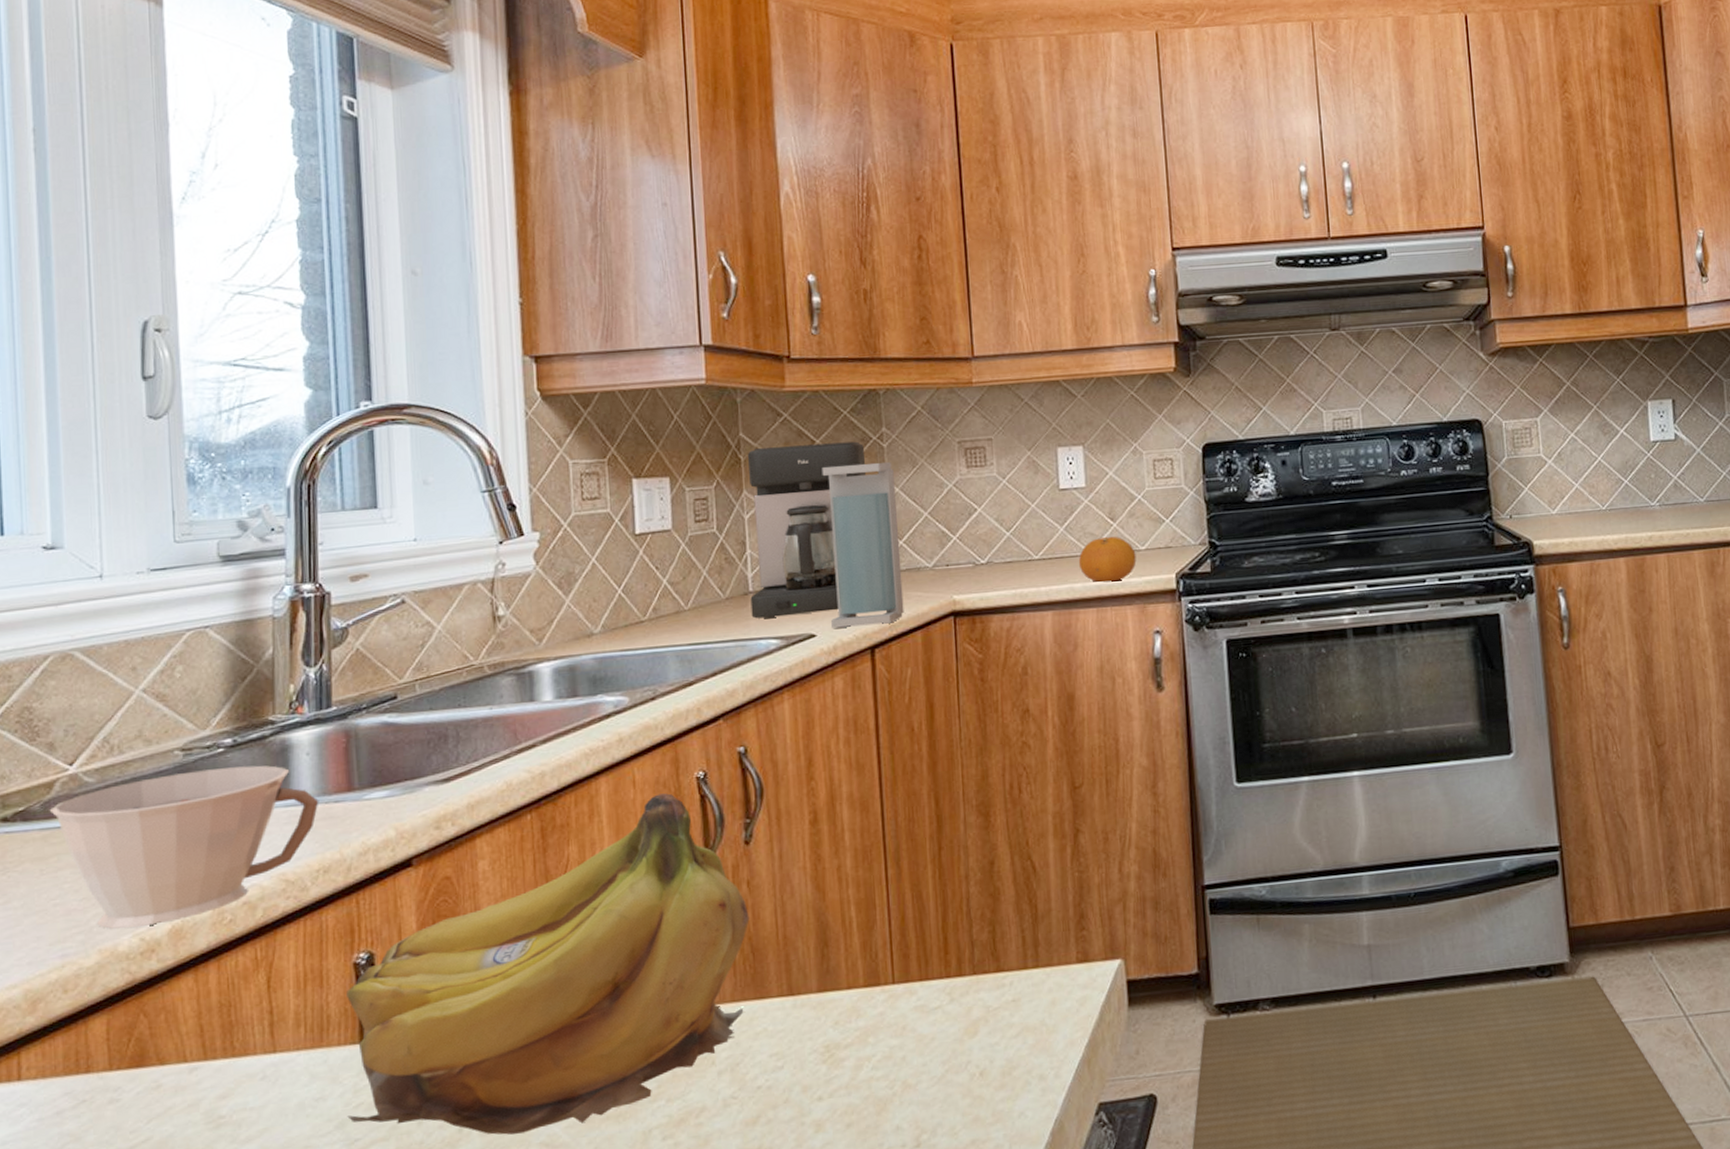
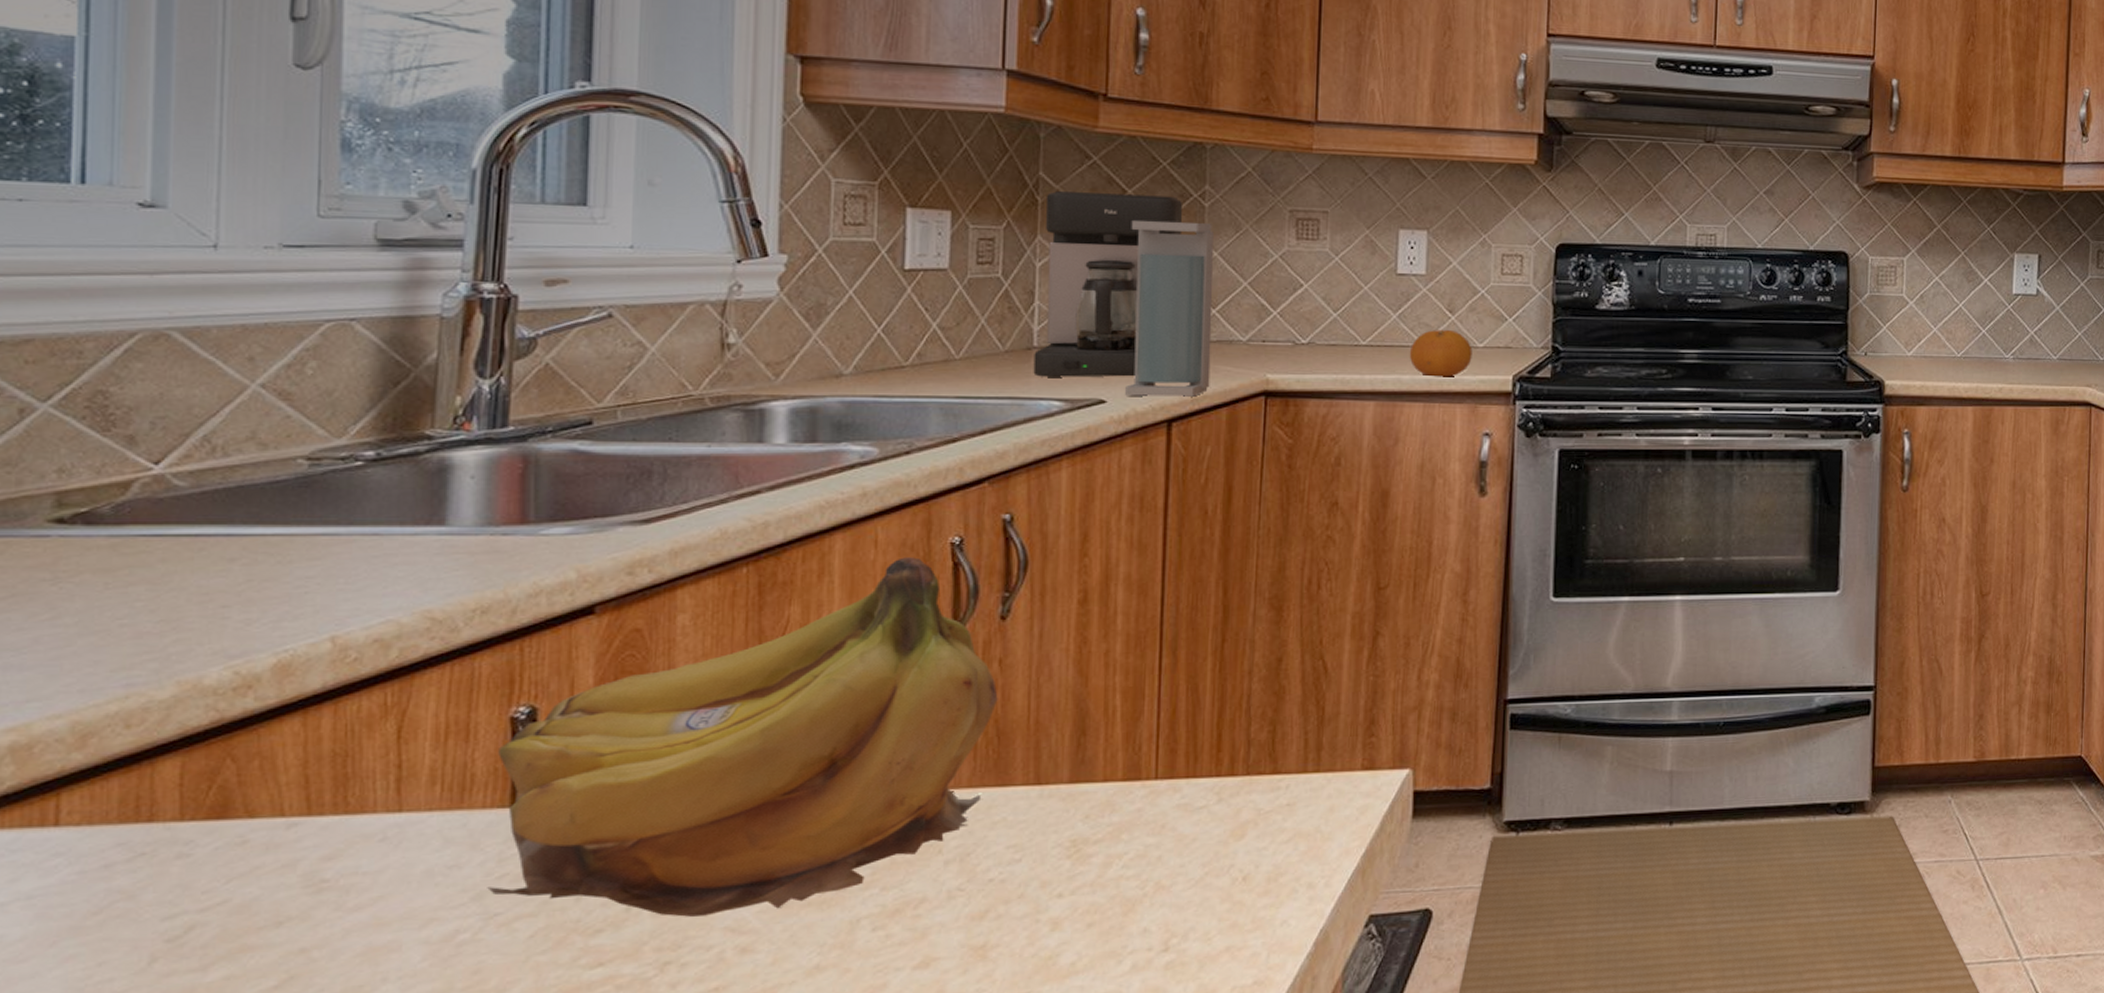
teacup: present [49,765,319,929] -> none [122,484,483,660]

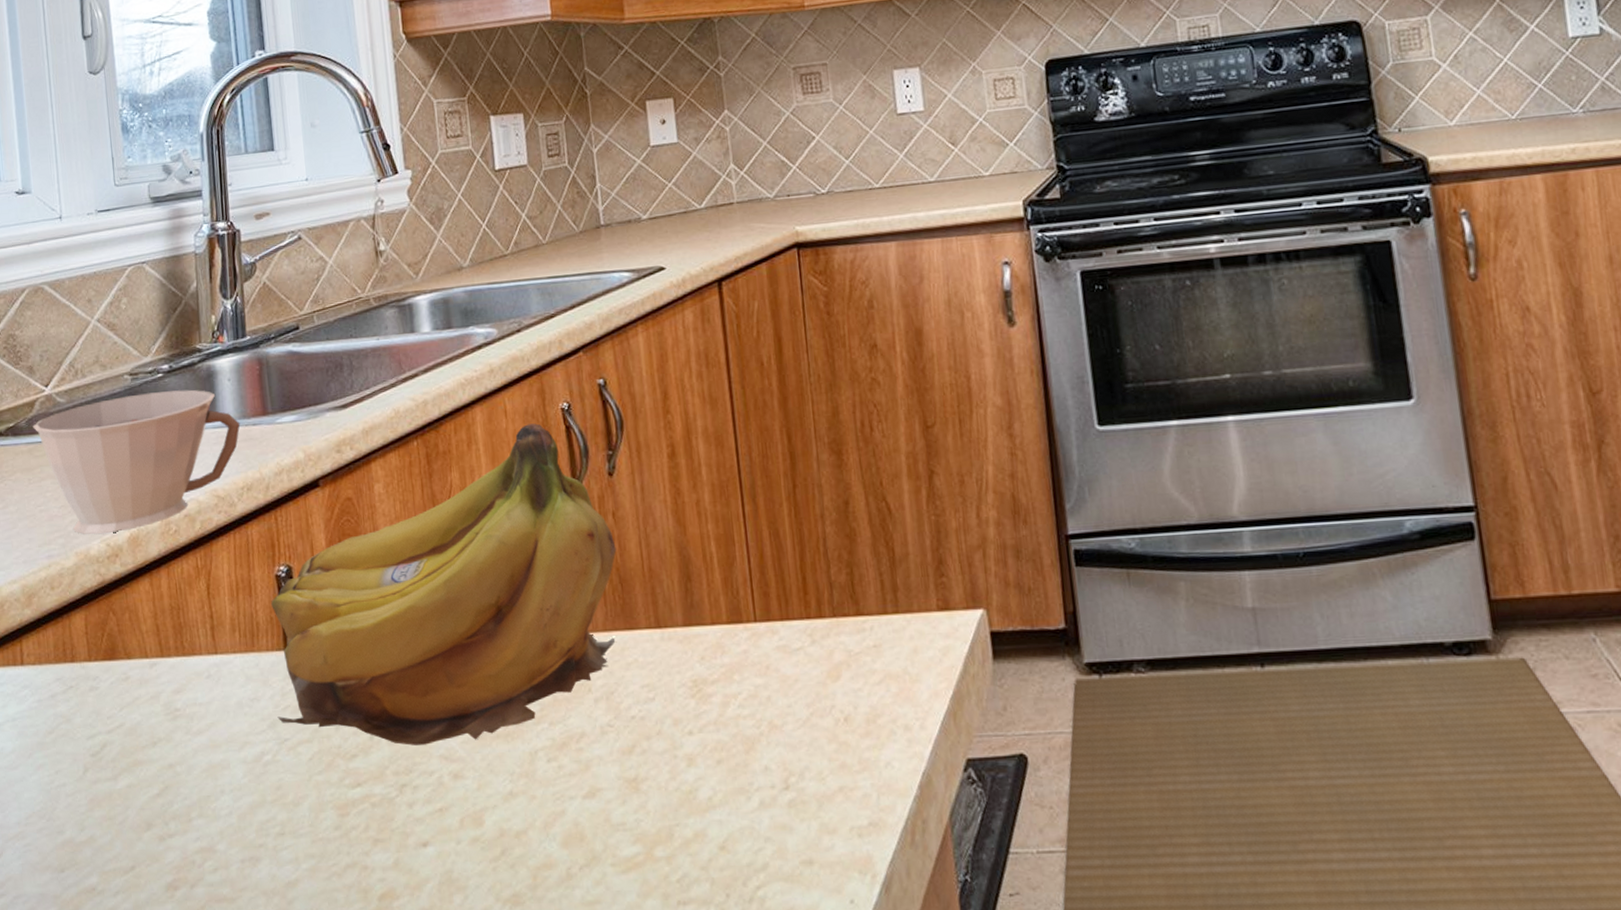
teacup: none [122,484,483,660] -> present [32,389,241,535]
coffee maker: present [1033,191,1182,379] -> none [593,71,705,252]
soap dispenser: present [1125,221,1214,397] -> none [662,90,749,261]
fruit: present [1409,330,1473,377] -> none [920,162,981,212]

